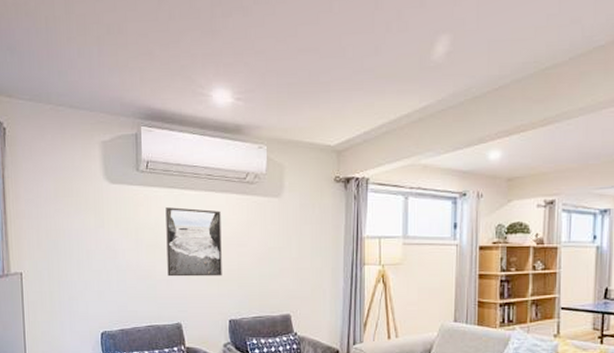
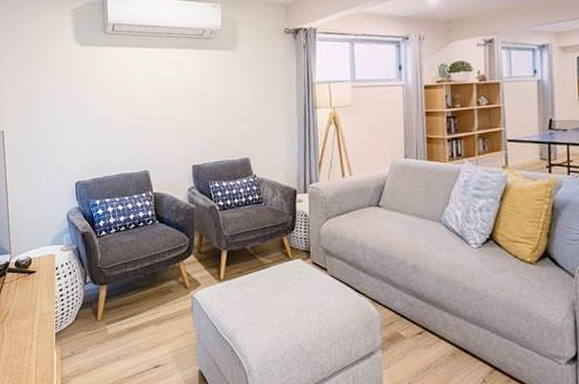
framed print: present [165,207,222,277] -> none [131,64,185,128]

